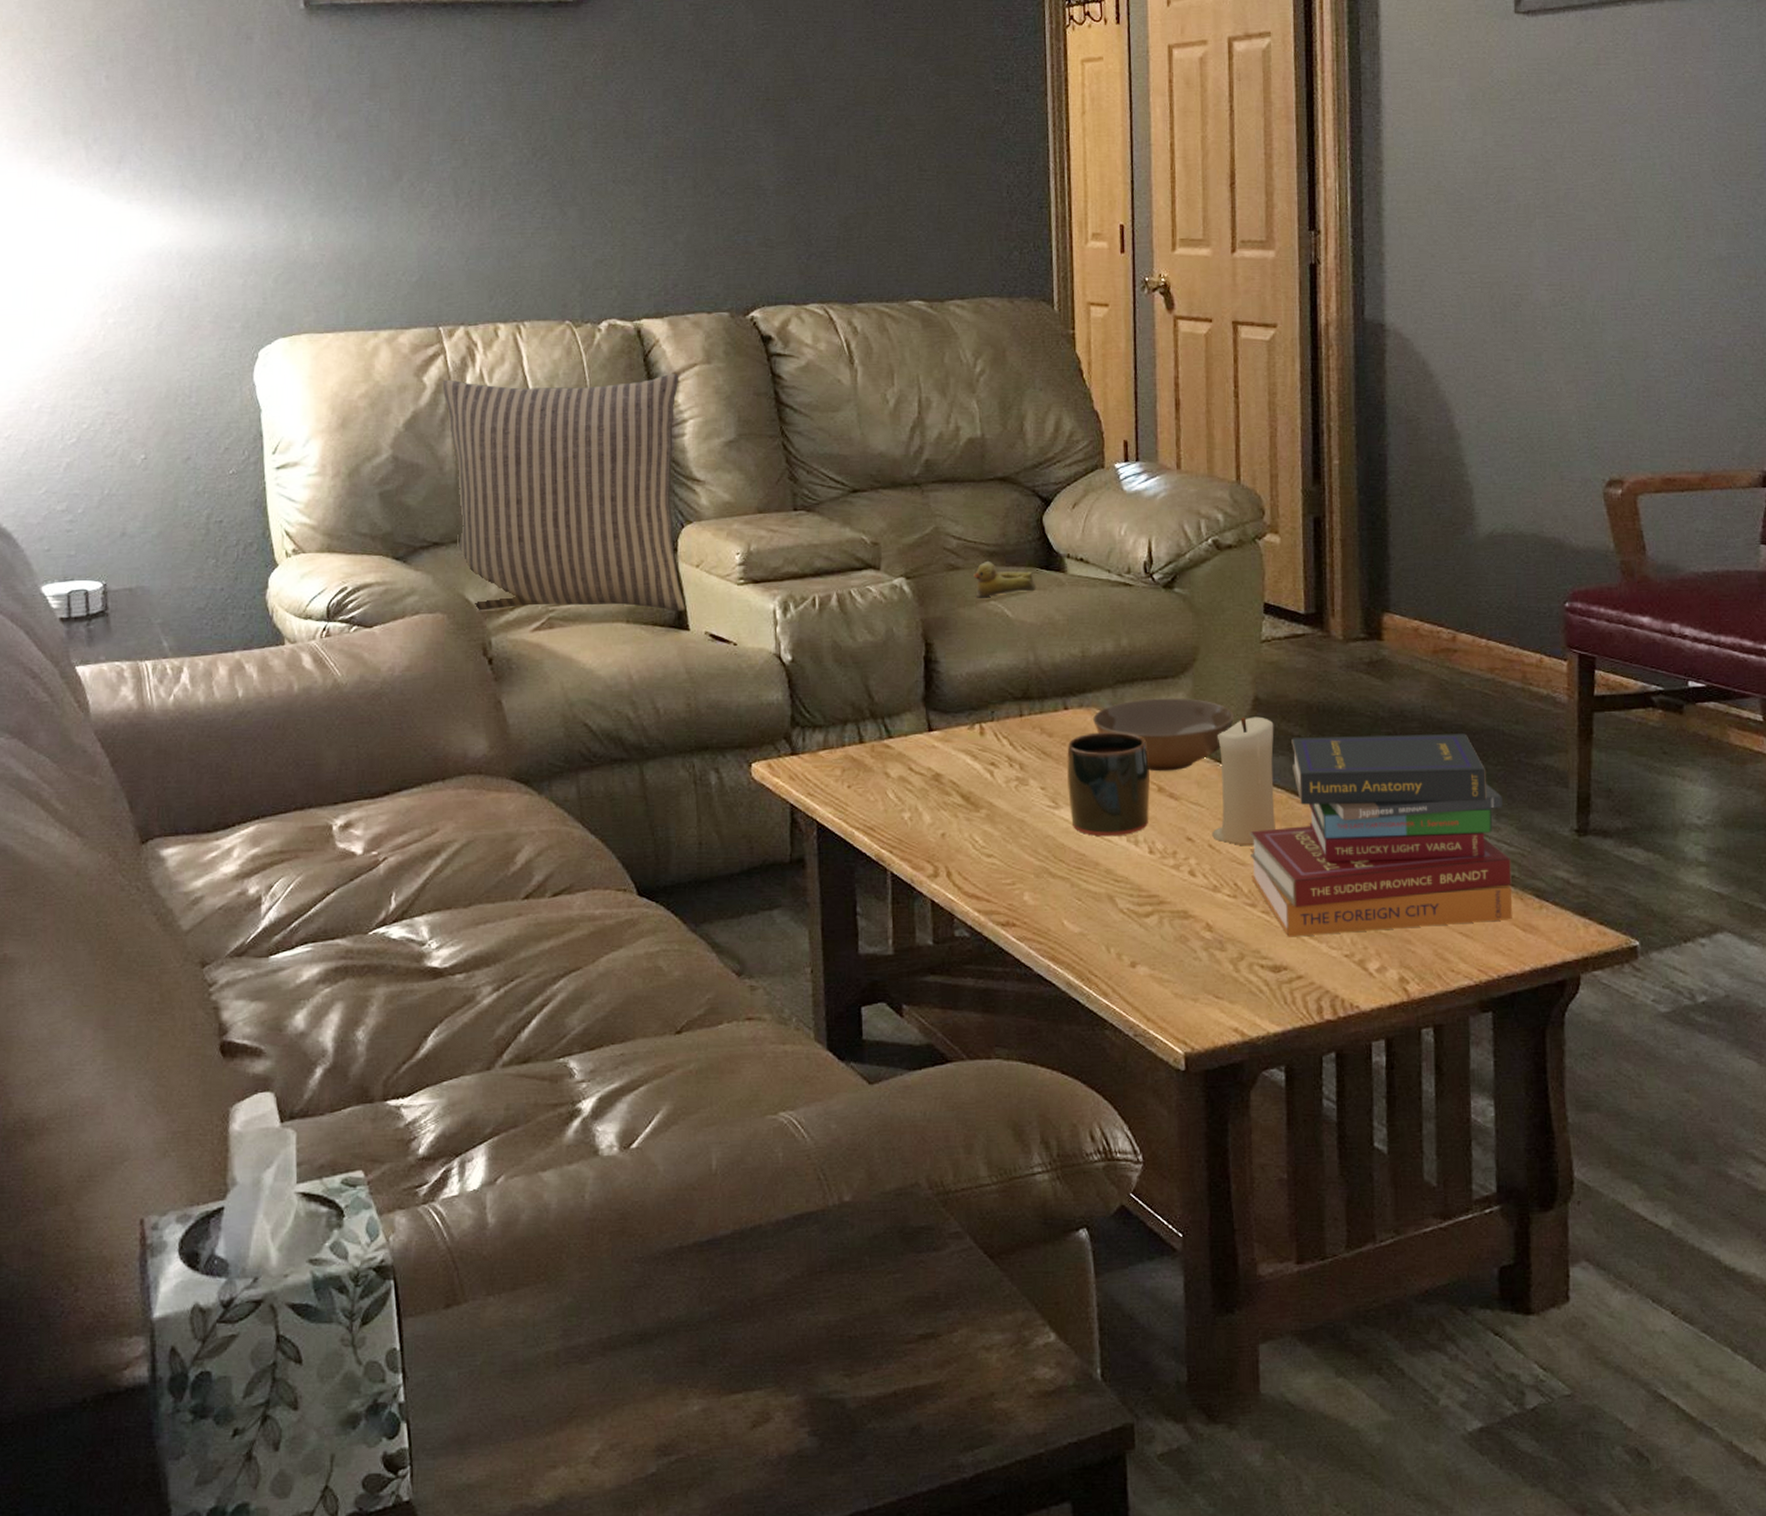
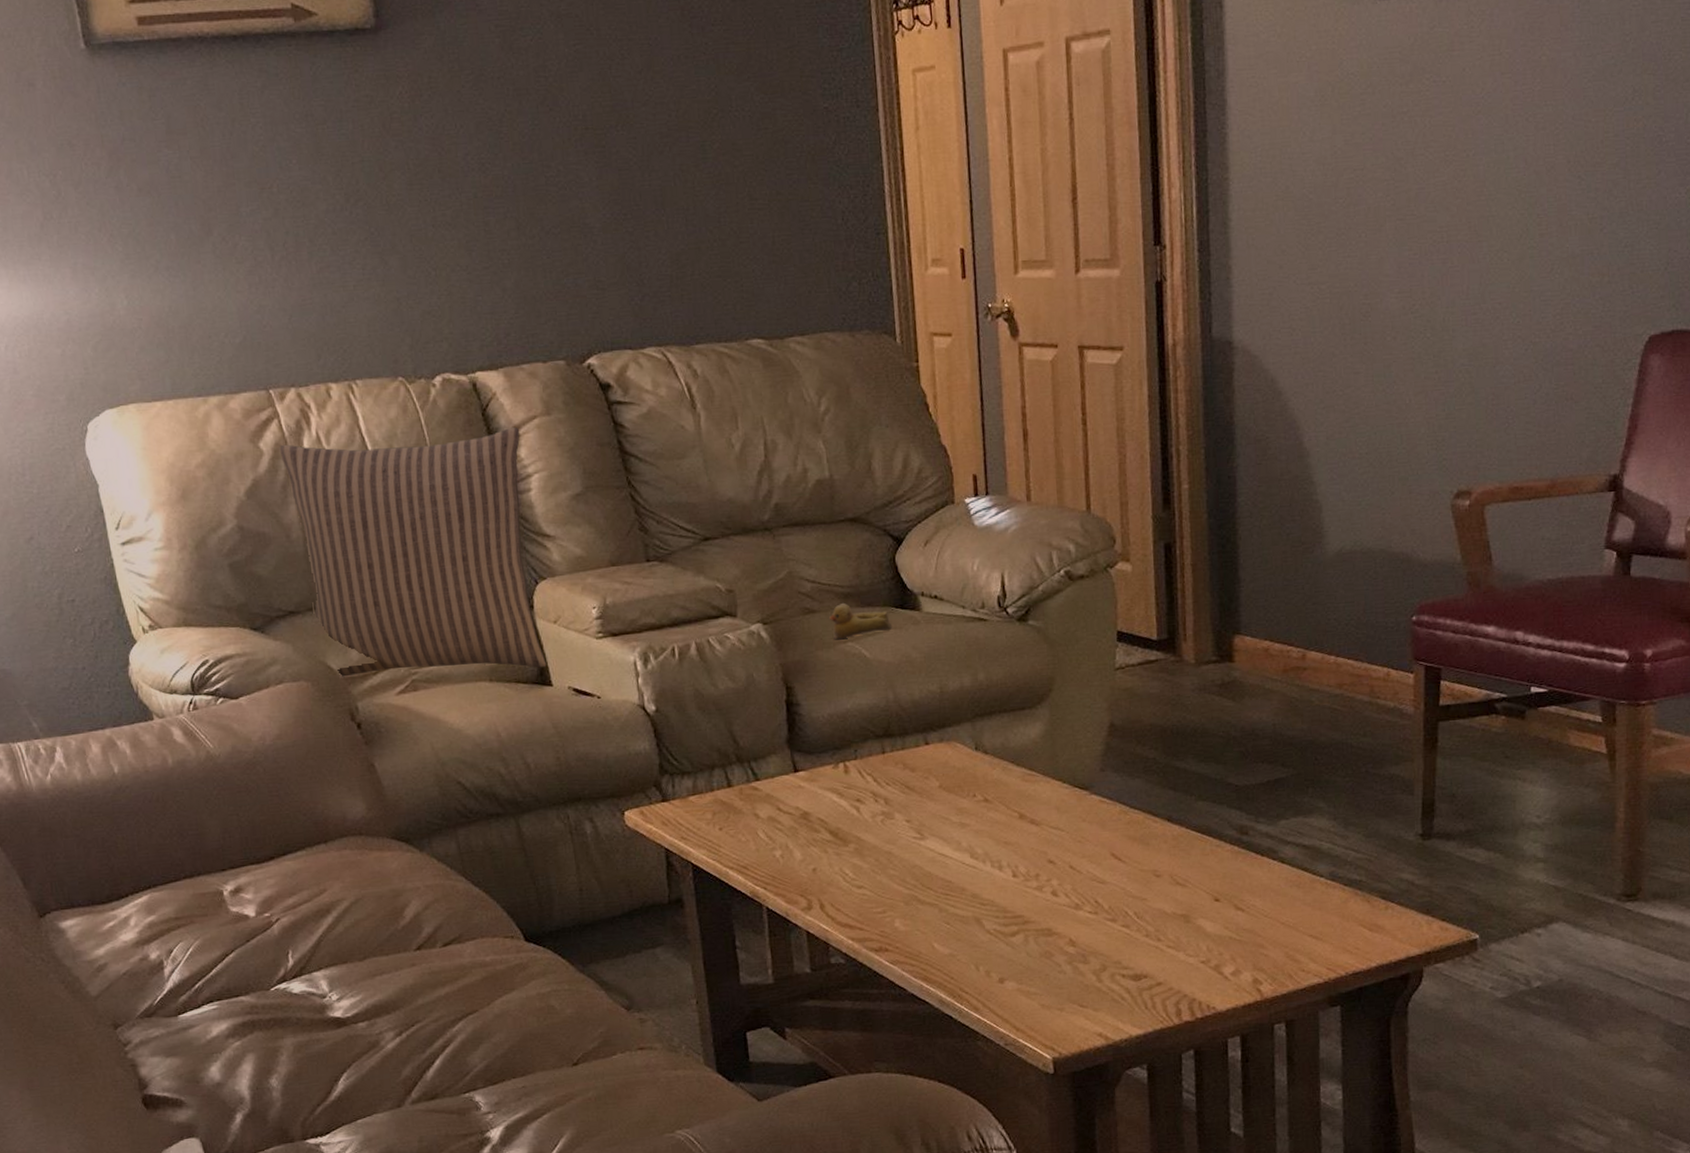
mug: present [1067,732,1150,837] -> none [930,763,1012,864]
bowl: present [1093,698,1235,772] -> none [954,728,1092,800]
candle: present [1212,716,1275,846] -> none [1072,742,1133,866]
books: present [1250,734,1512,937] -> none [1109,748,1360,948]

